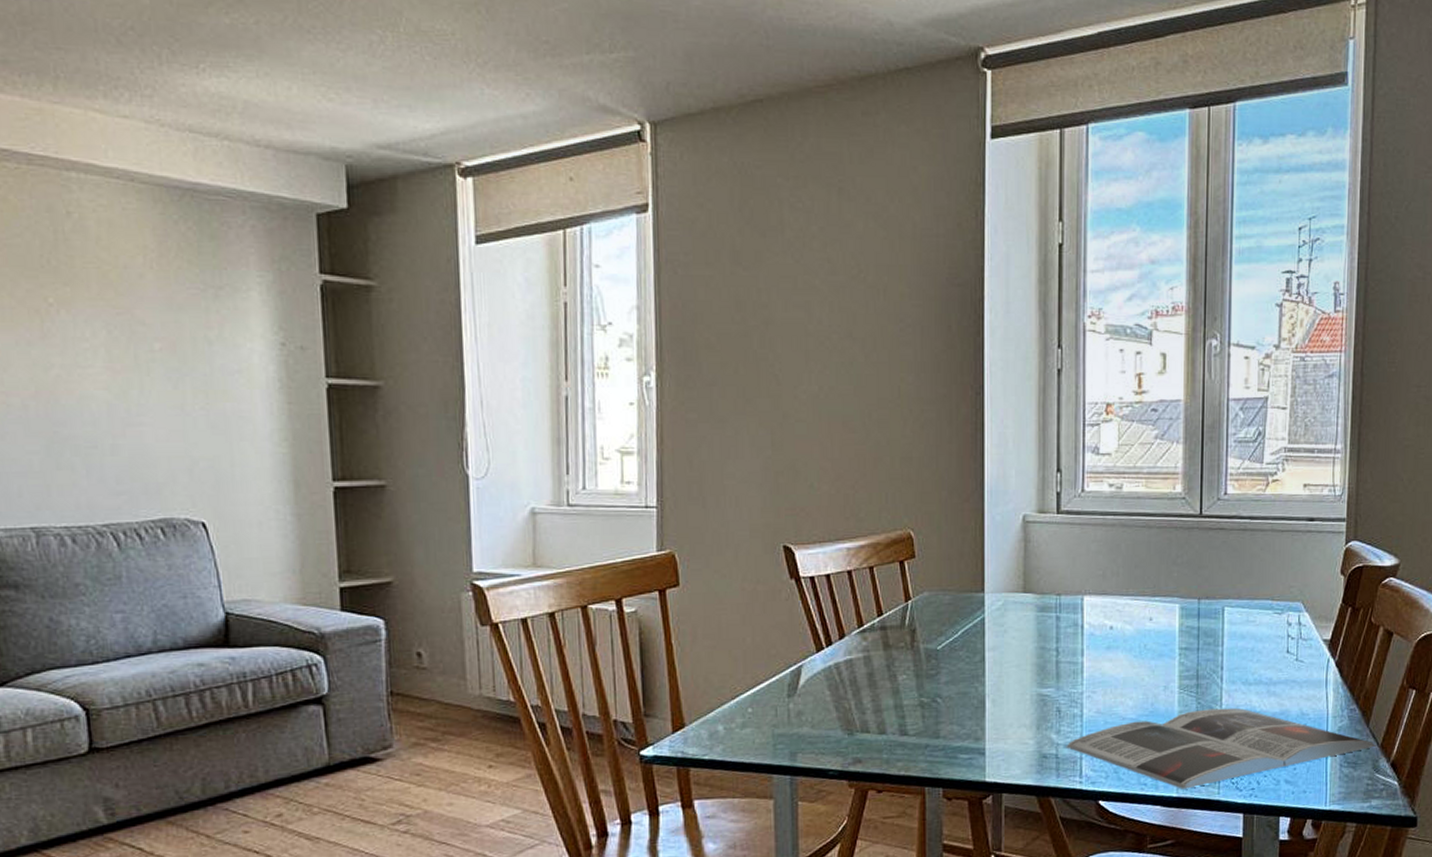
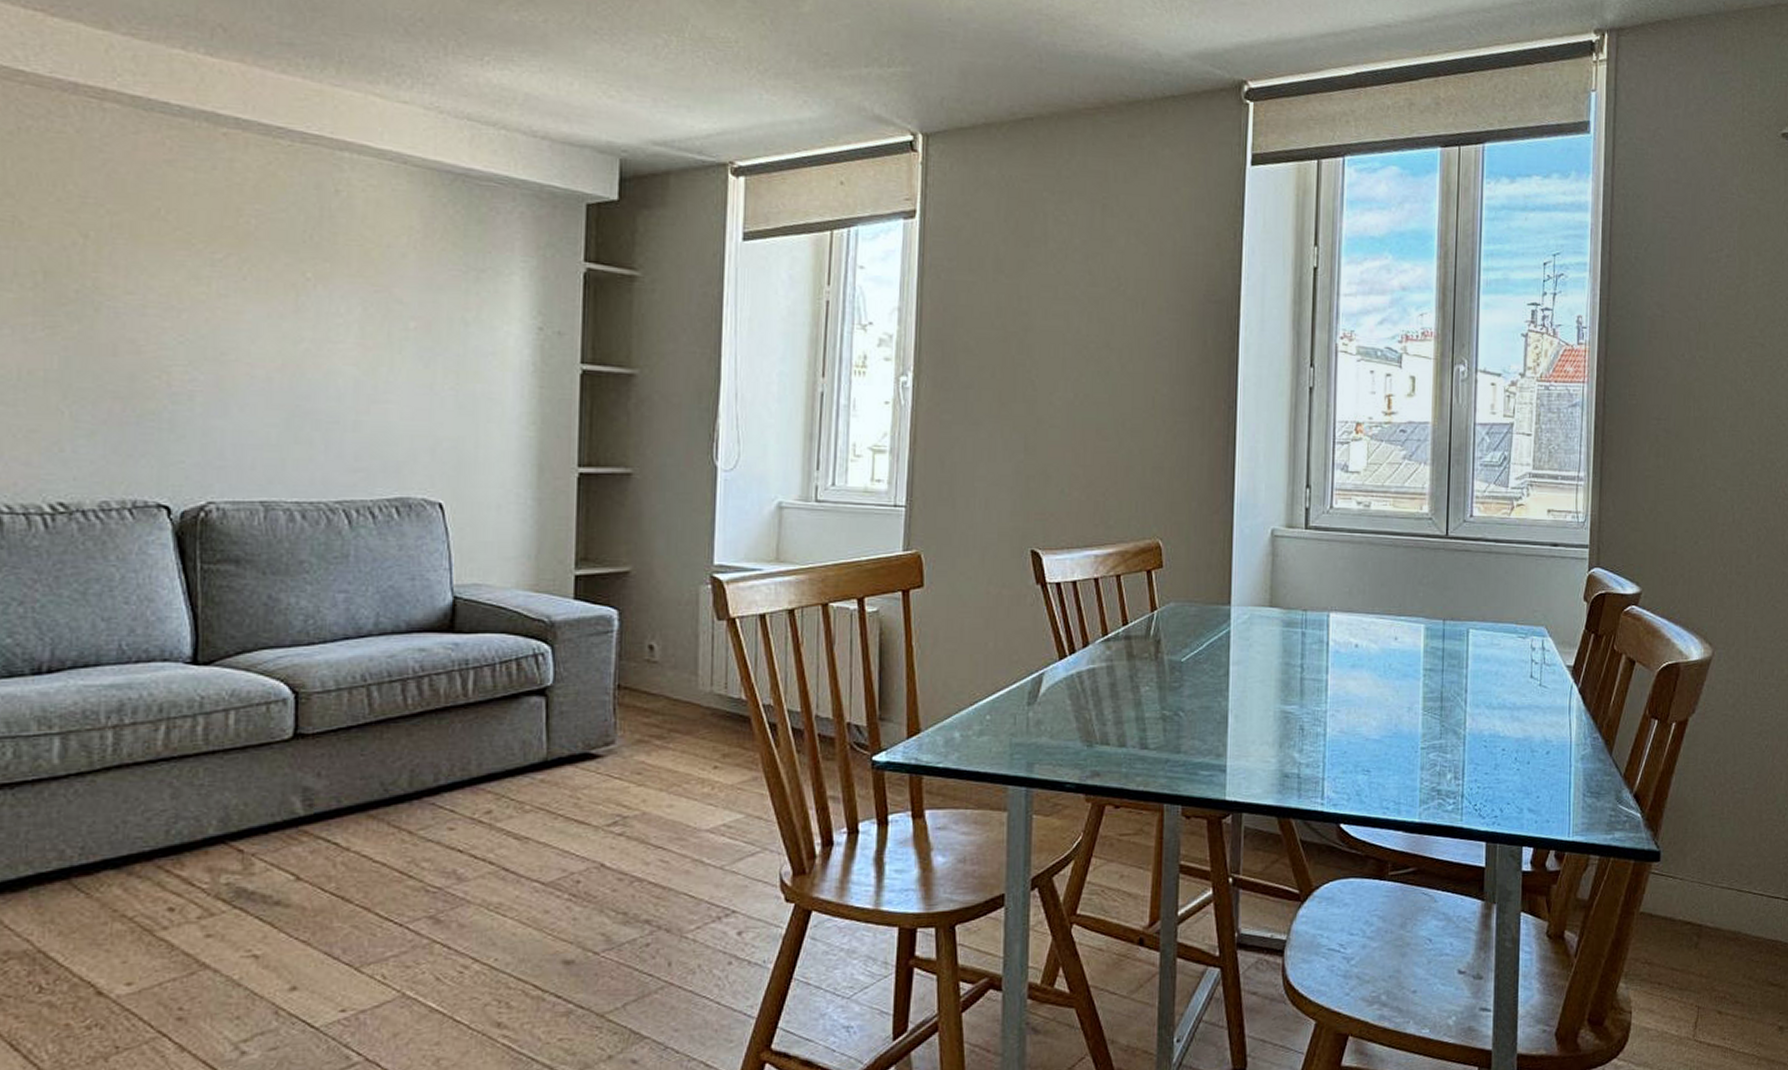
magazine: present [1065,707,1376,790] -> none [1307,732,1619,815]

